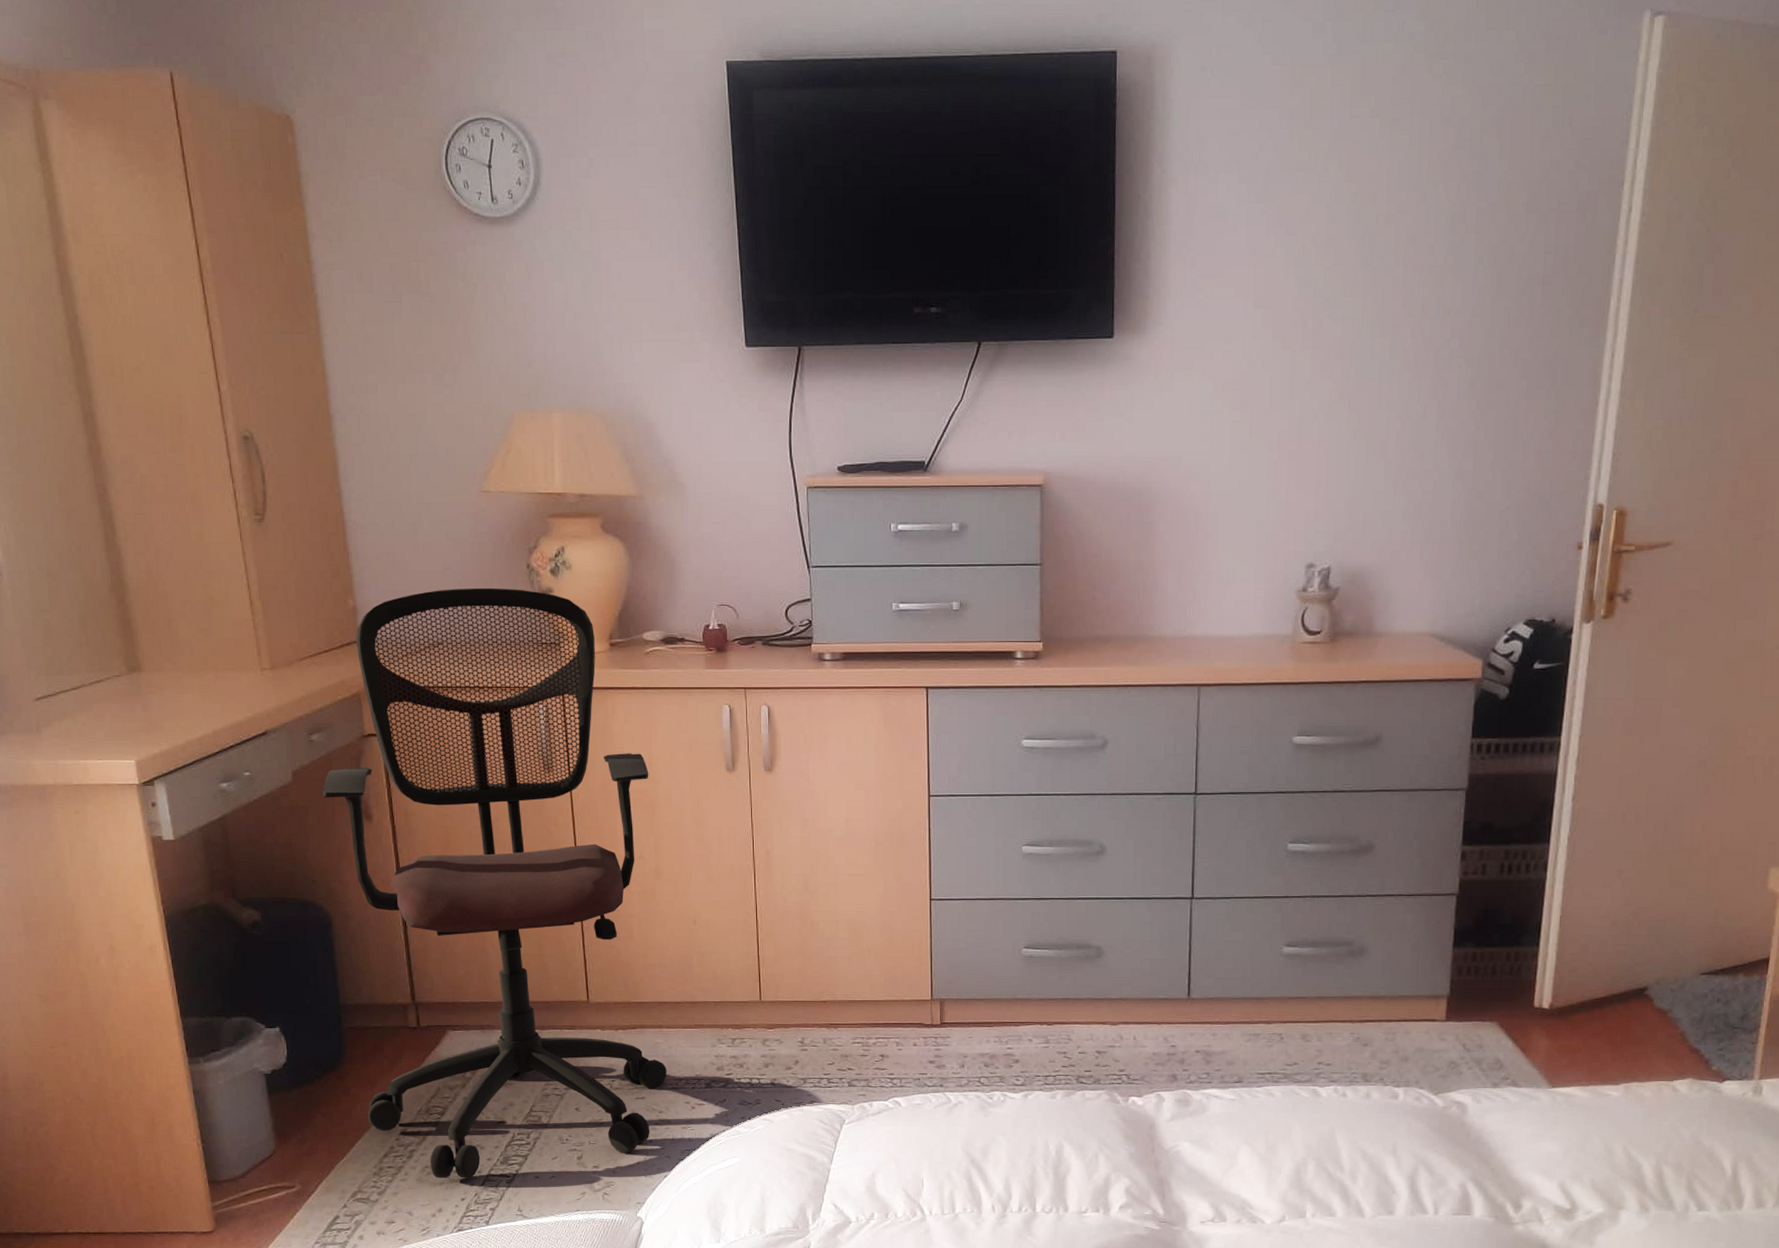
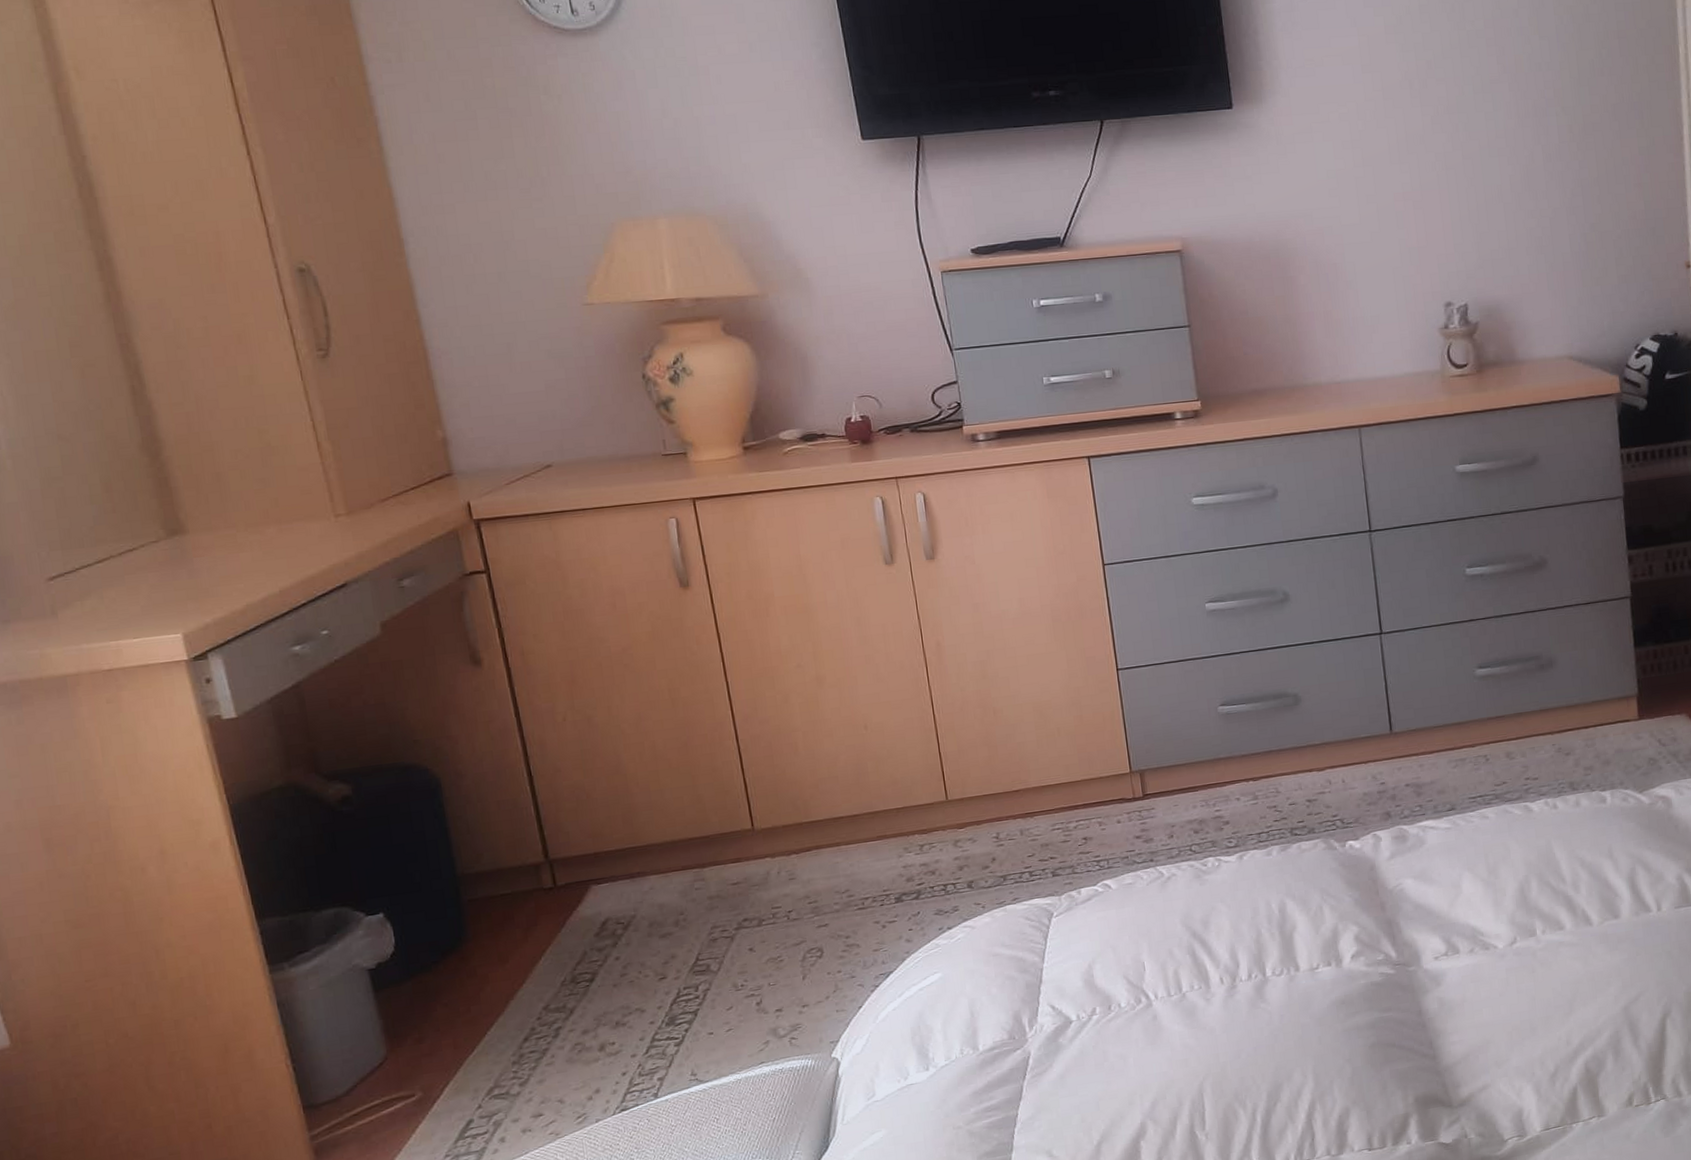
office chair: present [322,588,667,1178] -> none [419,401,851,1055]

